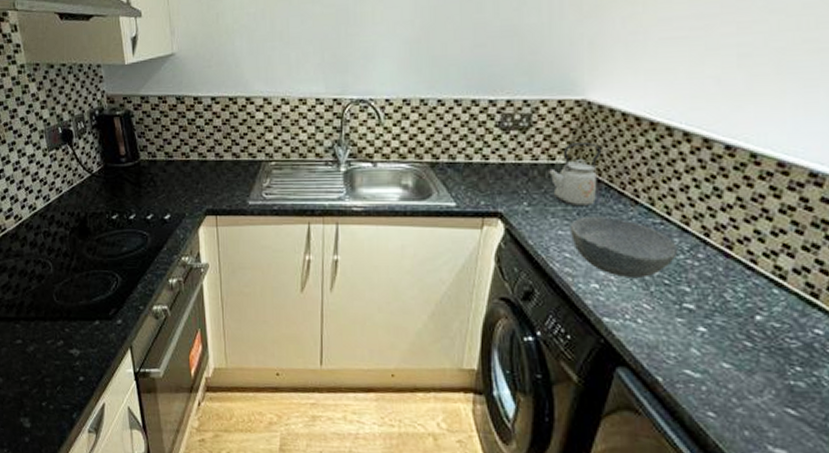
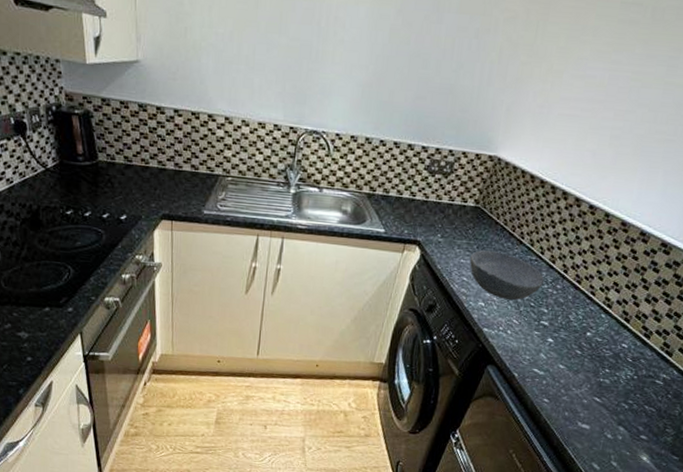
kettle: present [547,143,602,207] -> none [459,190,503,243]

